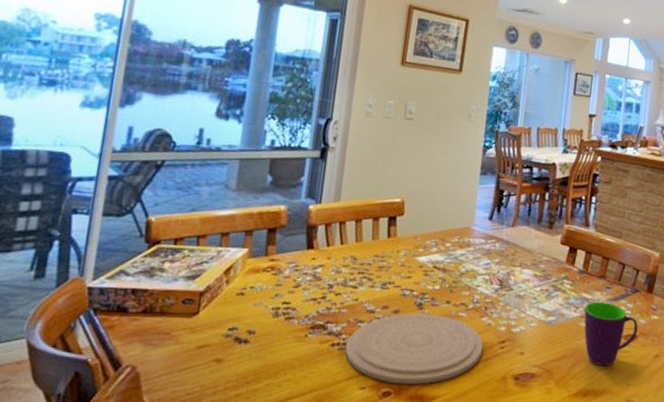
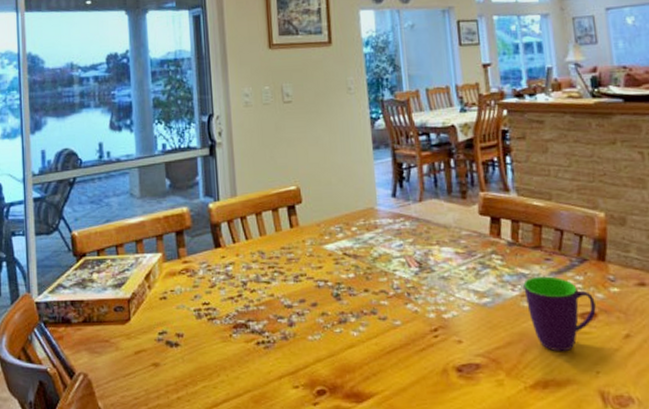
plate: present [345,313,483,385] -> none [271,304,415,381]

